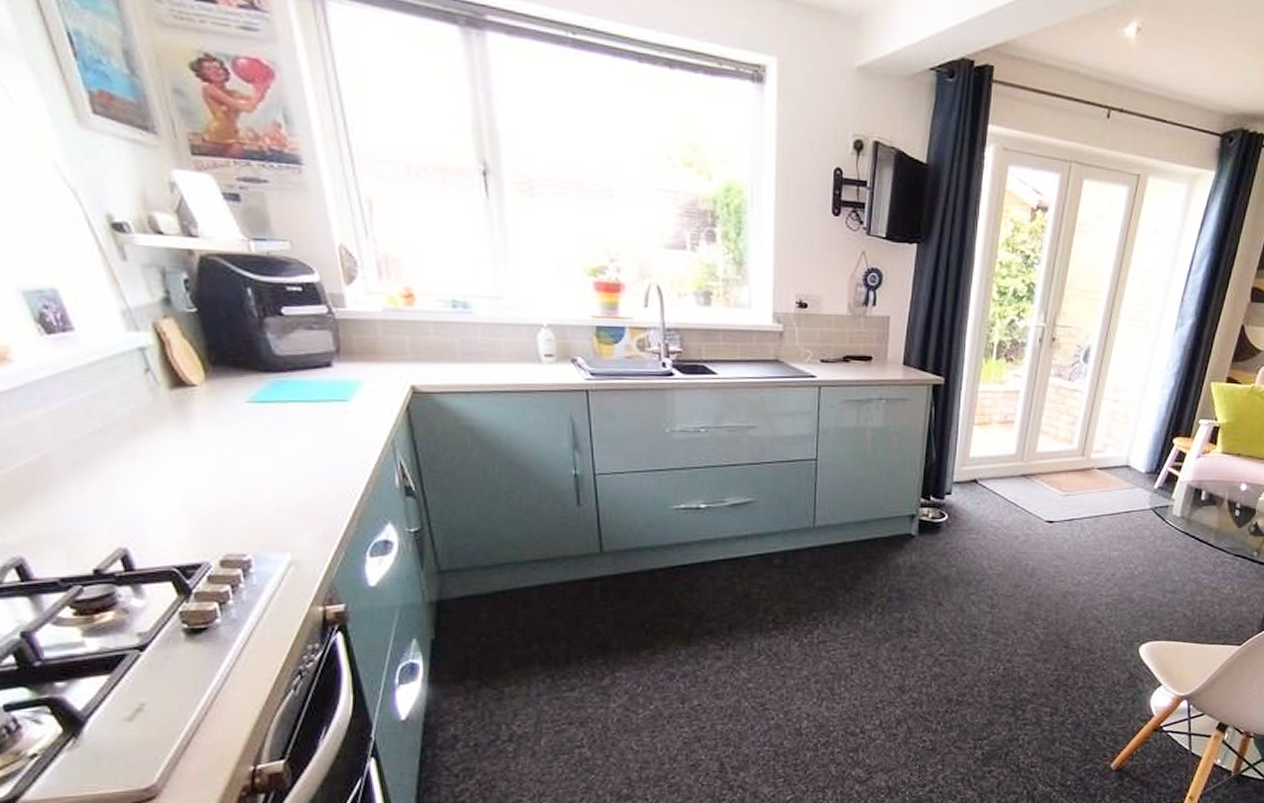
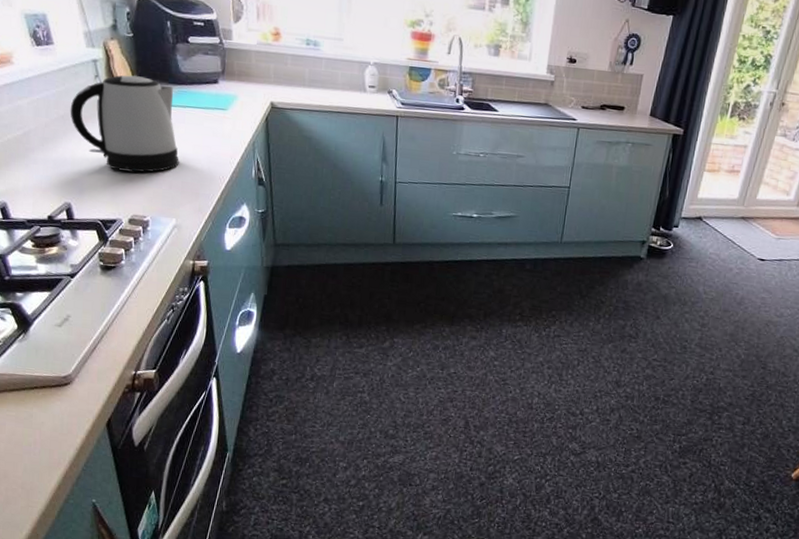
kettle: none [110,365,287,497] -> present [70,75,179,173]

